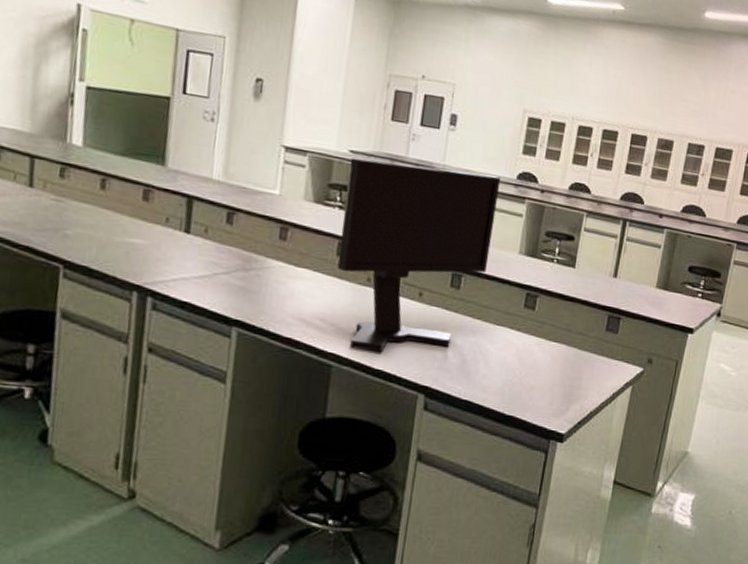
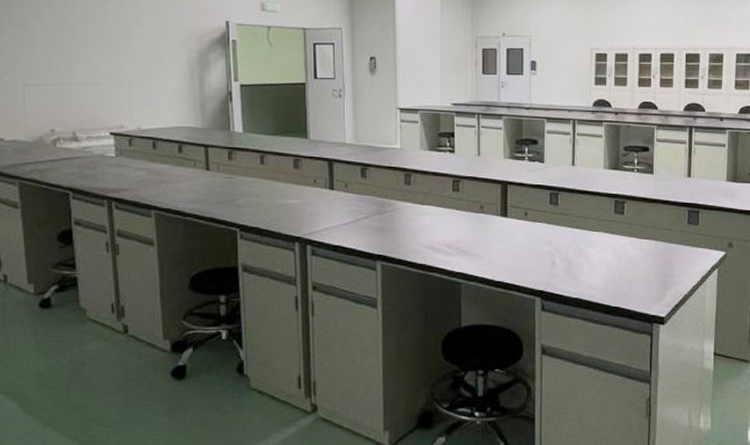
monitor: present [337,158,501,353] -> none [453,107,580,267]

